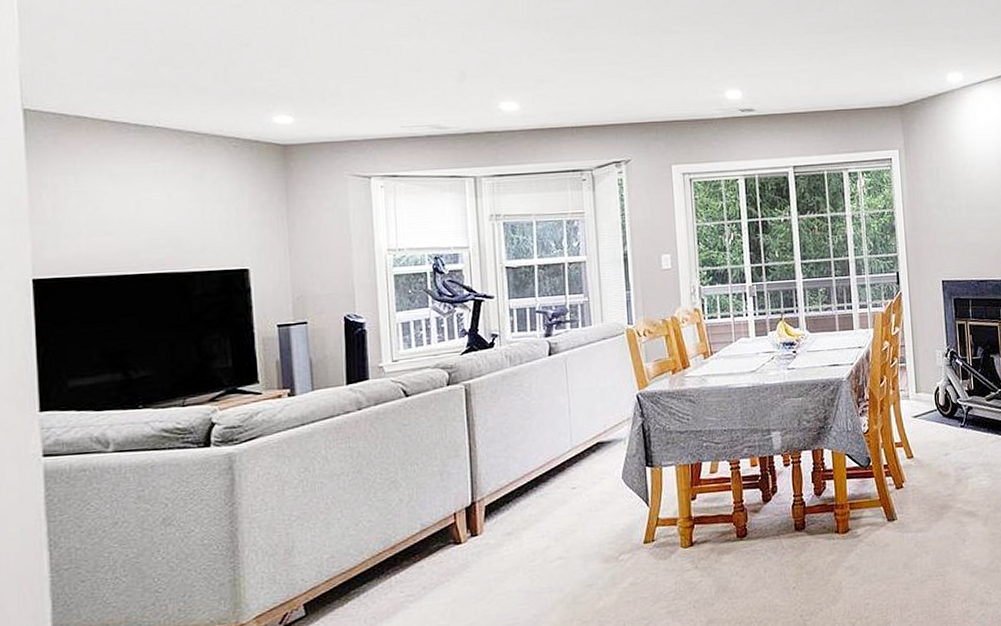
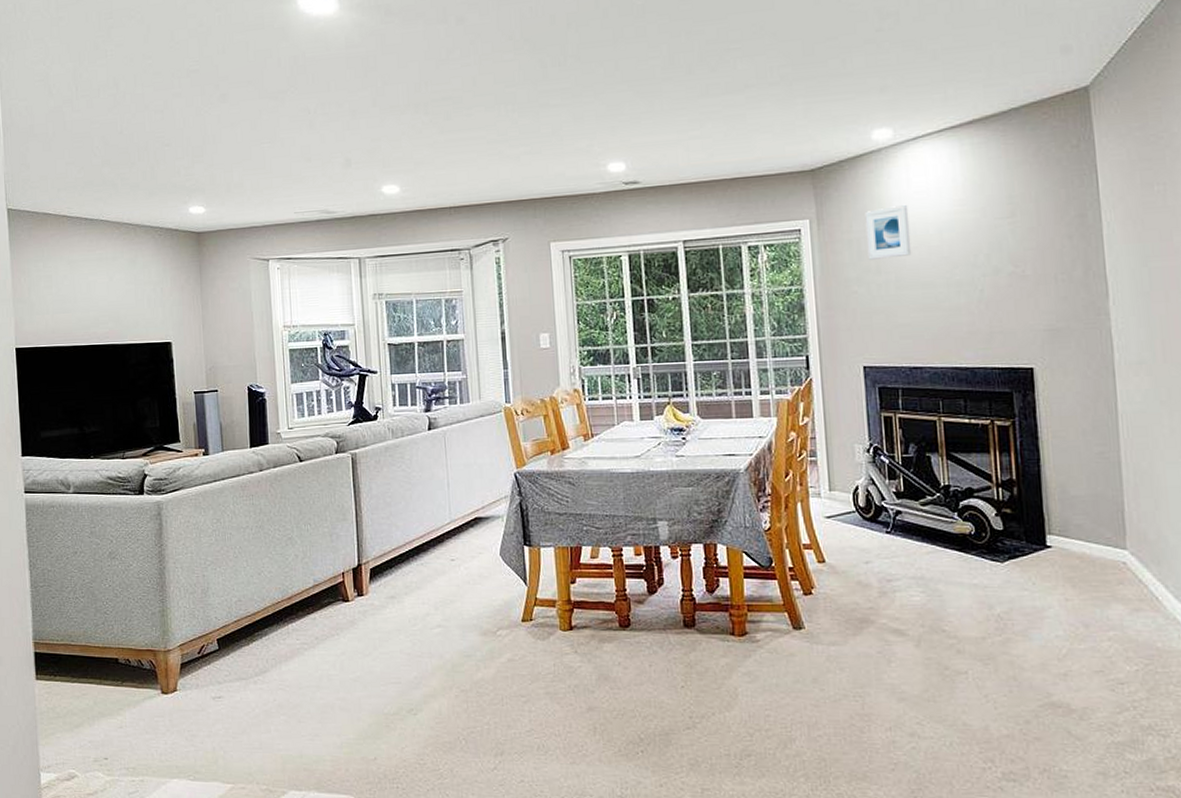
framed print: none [942,139,978,187] -> present [864,204,912,260]

